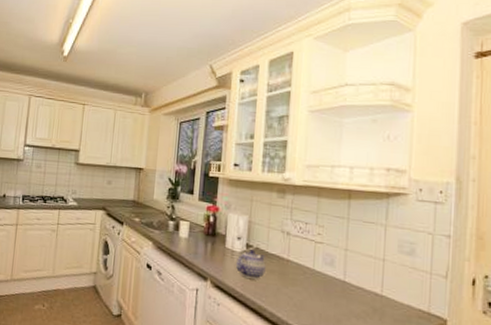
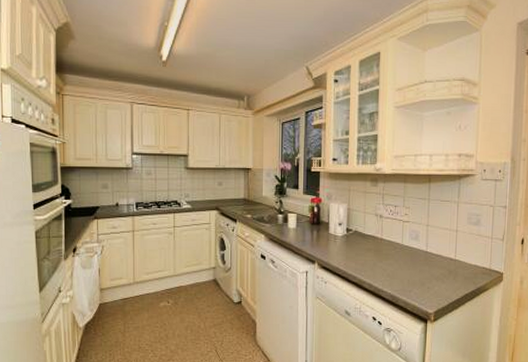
teapot: present [235,250,266,280] -> none [338,233,364,259]

